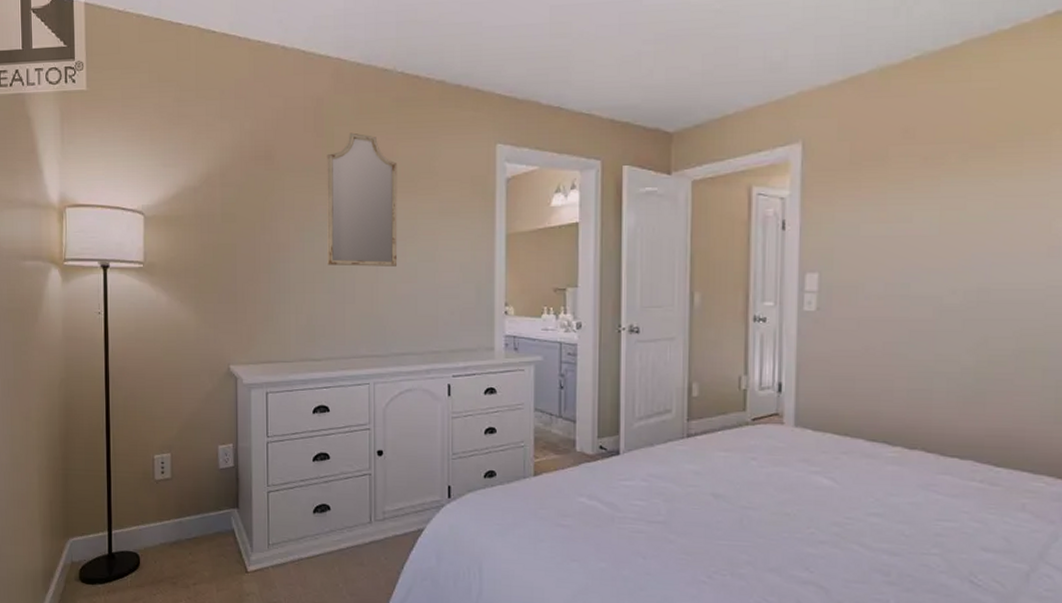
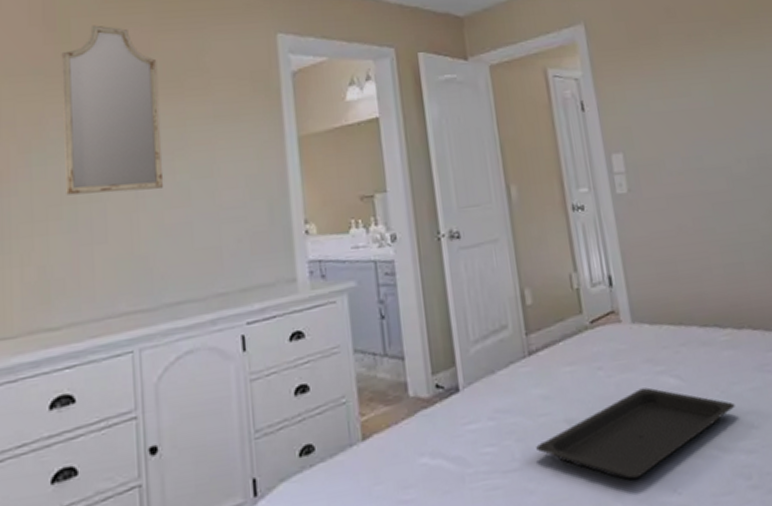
serving tray: none [681,482,888,552] -> present [536,387,735,481]

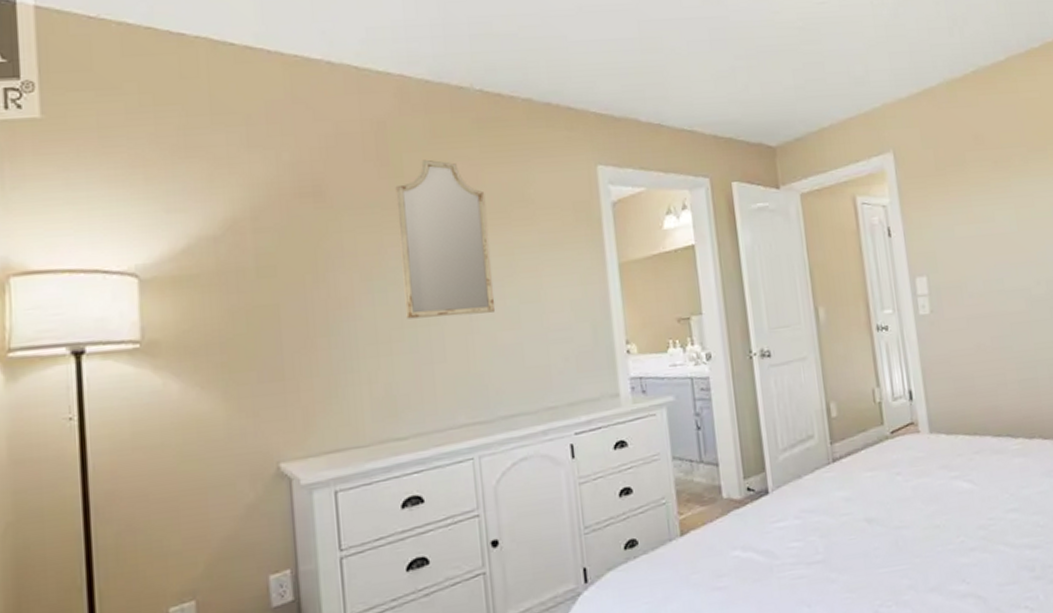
serving tray: present [536,387,735,481] -> none [838,490,1023,572]

